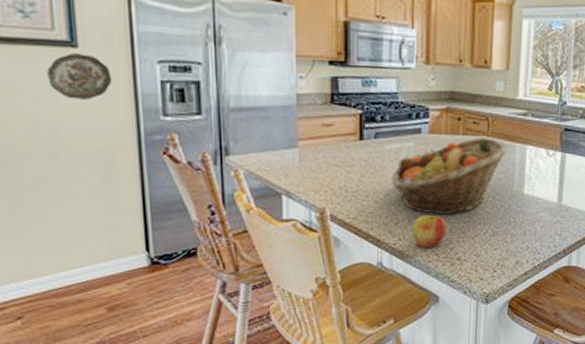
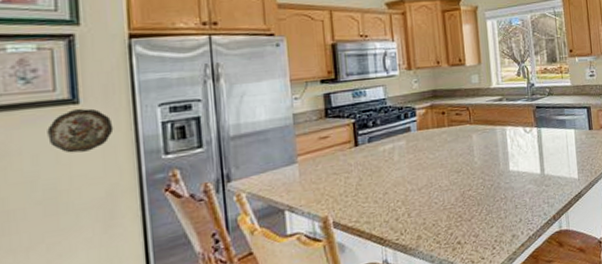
fruit basket: present [392,137,508,214] -> none [388,125,490,205]
apple: present [412,215,447,248] -> none [412,204,445,238]

